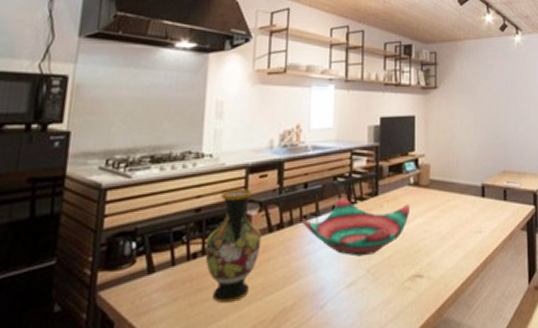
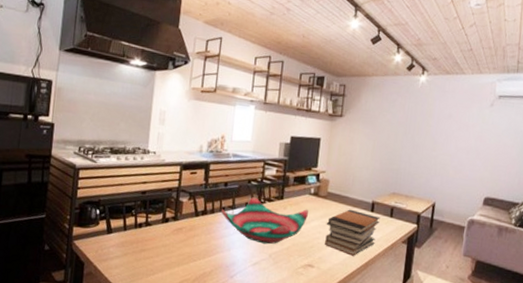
vase: present [205,188,262,303] -> none [148,180,190,263]
book stack: none [432,197,493,255] -> present [325,209,380,256]

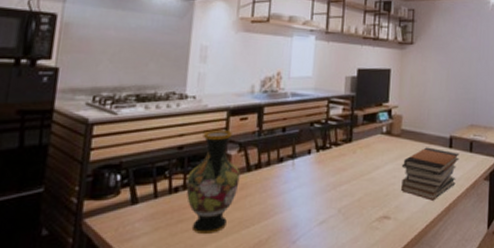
vase: none [148,180,190,263] -> present [186,129,240,234]
decorative bowl: present [220,197,308,244] -> none [278,142,381,197]

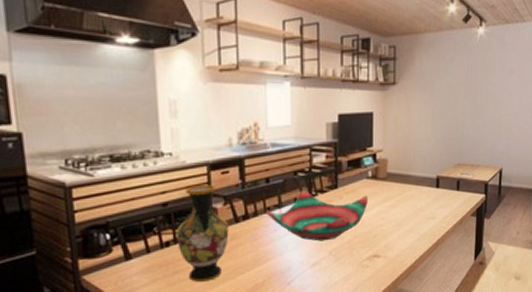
decorative bowl: none [278,142,381,197] -> present [265,191,368,242]
book stack: present [401,147,460,201] -> none [389,188,447,238]

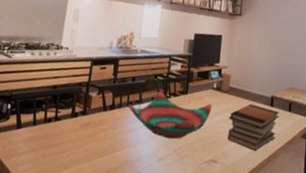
vase: present [176,184,229,282] -> none [57,75,98,158]
book stack: none [389,188,447,238] -> present [228,104,280,151]

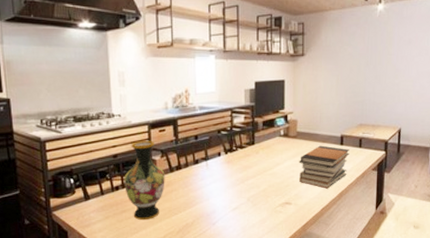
vase: none [57,75,98,158] -> present [124,140,165,220]
decorative bowl: present [128,92,212,139] -> none [194,146,280,189]

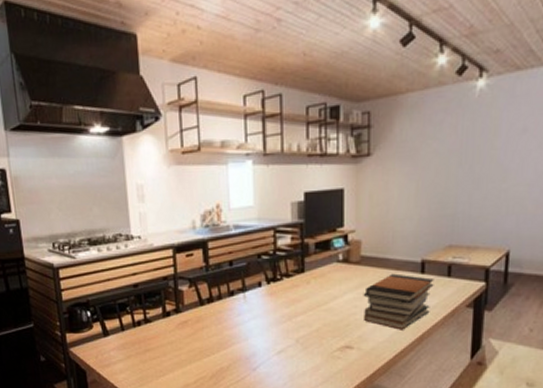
vase: present [124,140,165,220] -> none [146,266,195,361]

